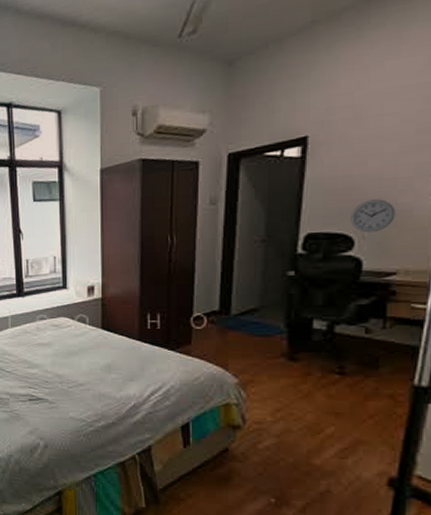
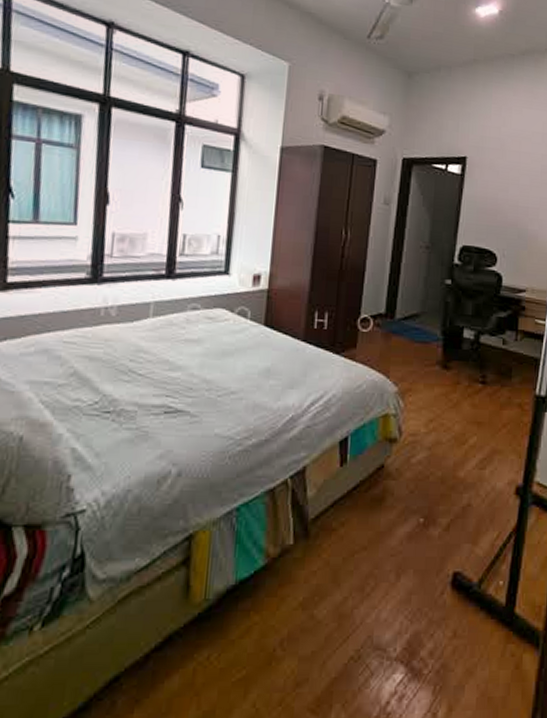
wall clock: present [350,199,396,233] -> none [495,222,527,252]

